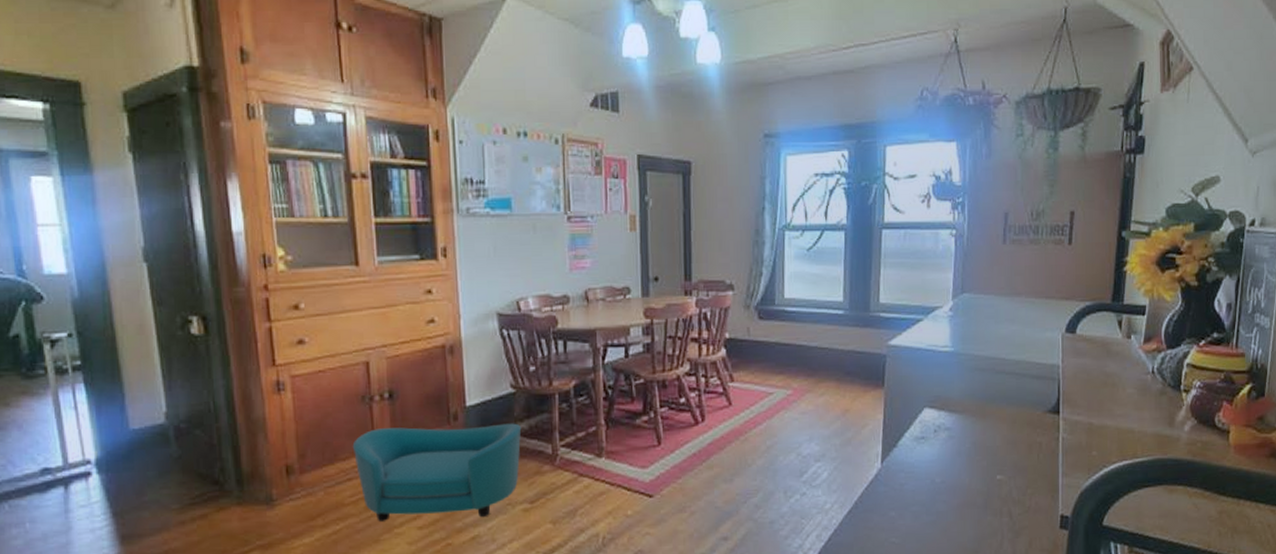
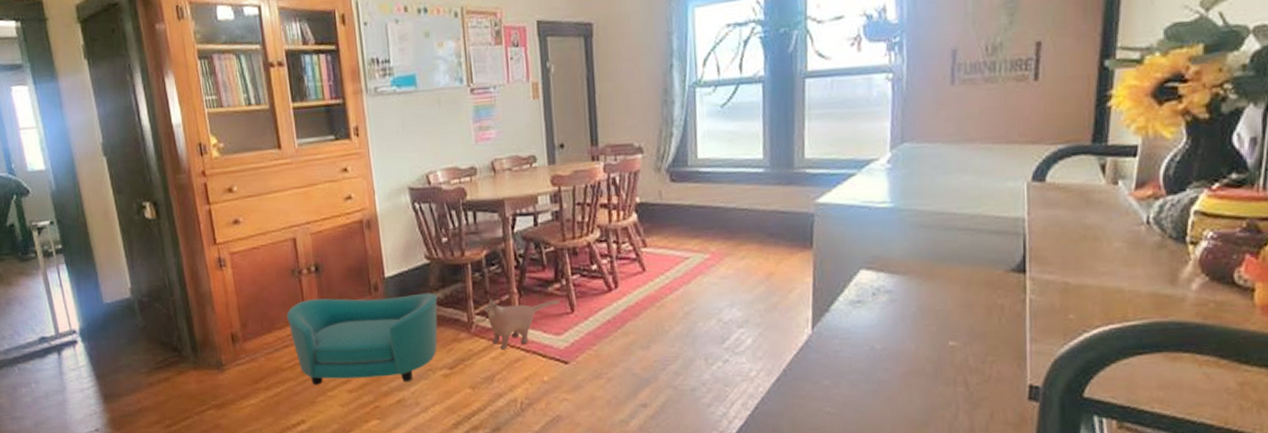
cat: none [569,427,648,483] -> present [484,296,561,350]

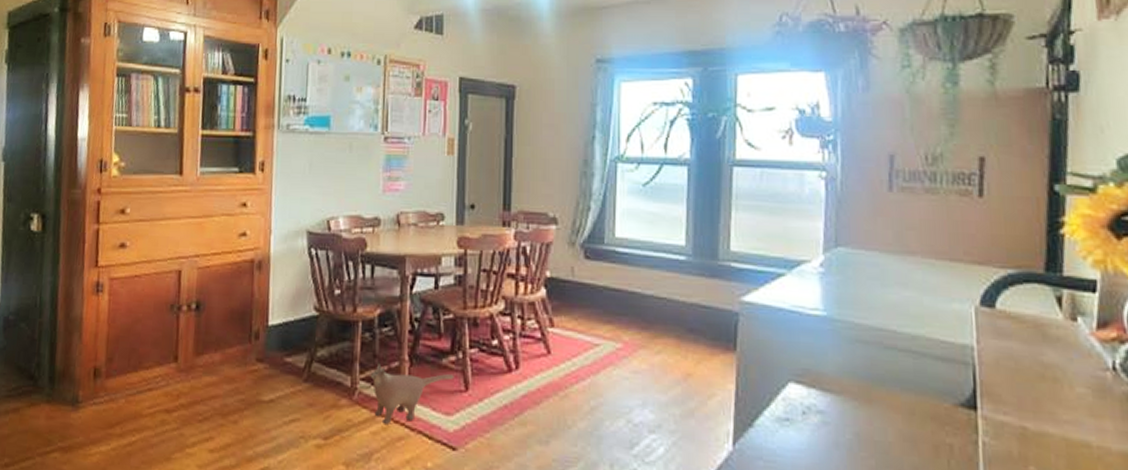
dog bed: present [286,292,438,385] -> none [156,339,322,448]

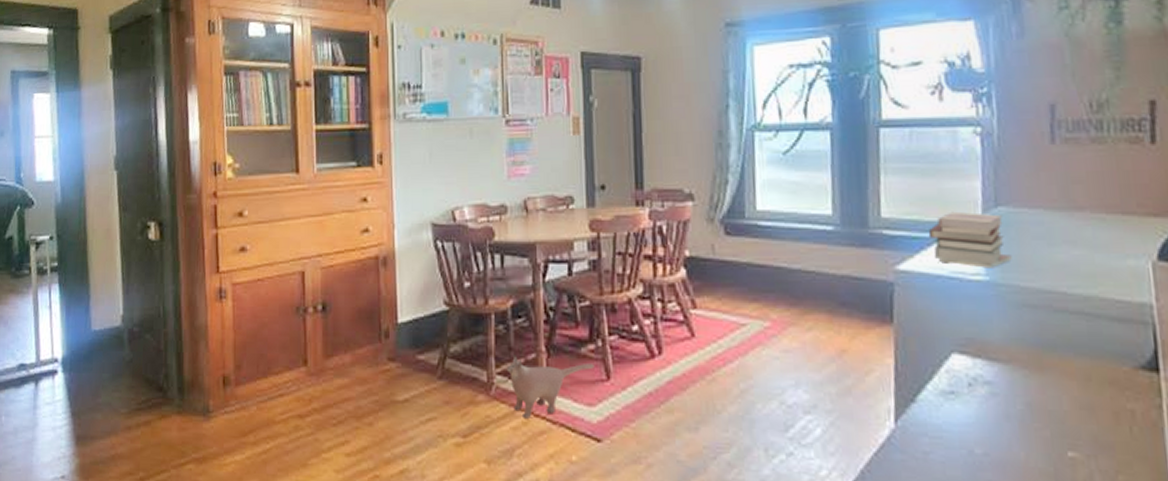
books: none [773,249,848,305] -> present [928,211,1012,268]

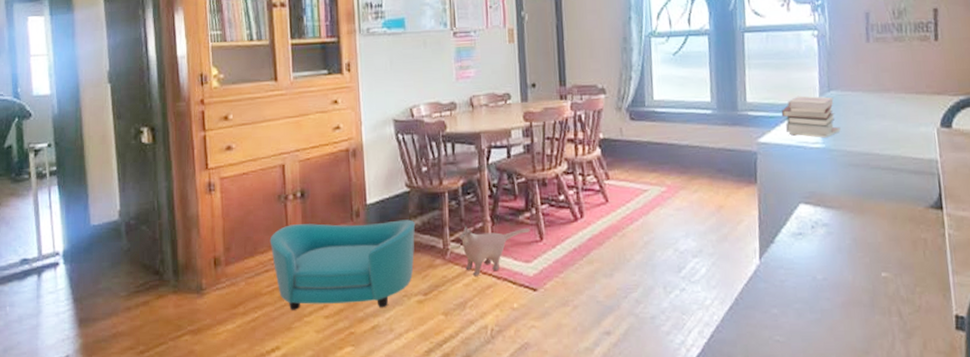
dog bed: none [285,342,455,448] -> present [269,219,416,310]

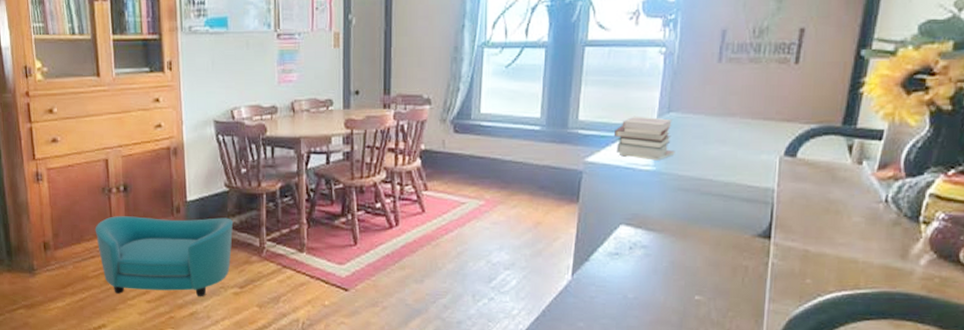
cat: present [459,223,530,276] -> none [275,224,345,274]

